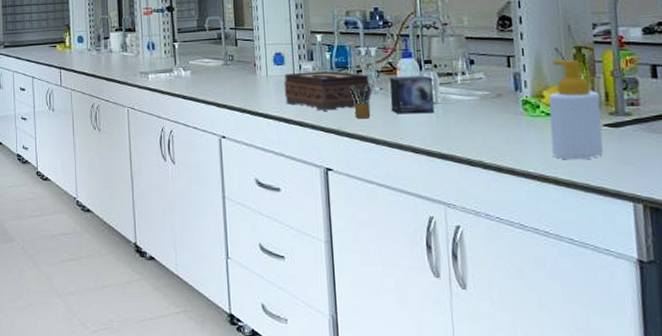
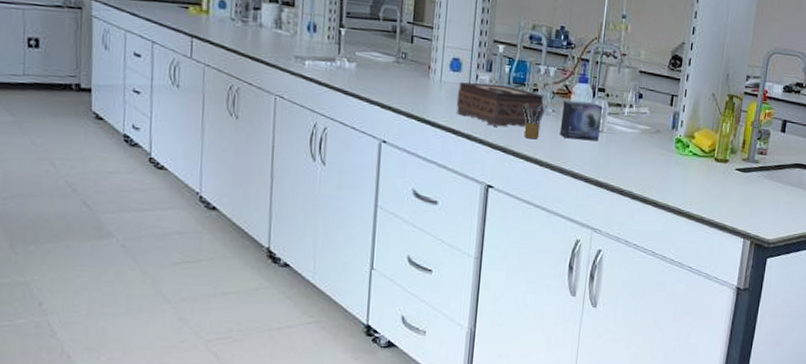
soap bottle: present [548,60,603,160] -> none [691,105,738,198]

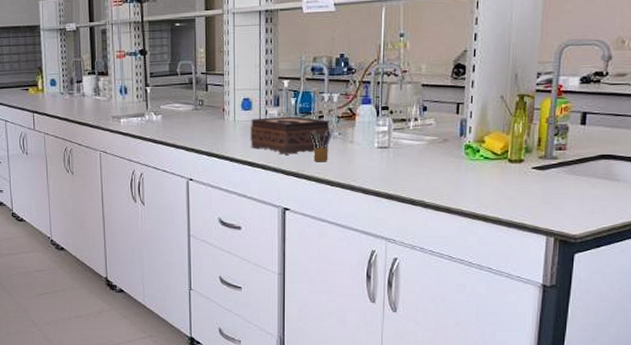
small box: present [559,100,603,141] -> none [347,121,388,158]

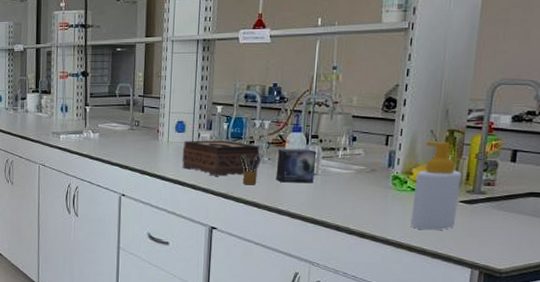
small box: none [347,121,388,158] -> present [275,149,317,183]
soap bottle: none [485,107,533,199] -> present [410,142,461,231]

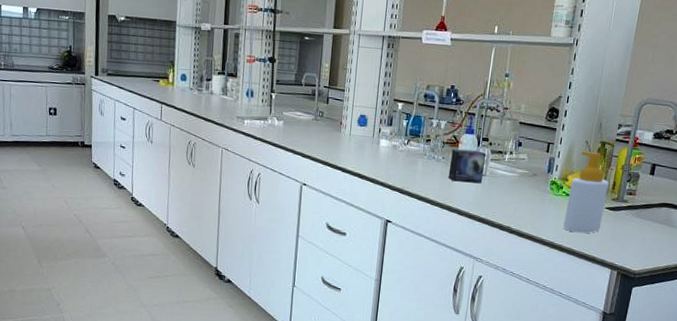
tissue box: present [182,140,260,176] -> none [362,135,435,172]
pencil box: present [240,154,264,185] -> none [417,152,438,182]

